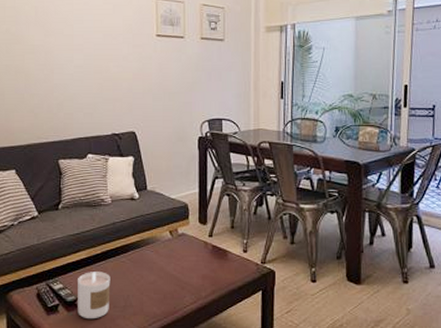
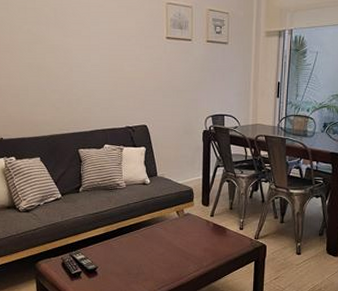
candle: present [78,272,110,319] -> none [97,245,125,284]

